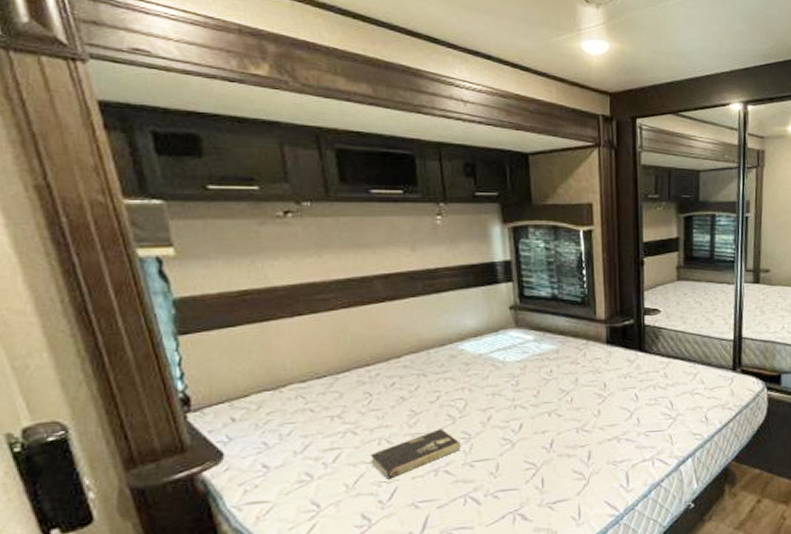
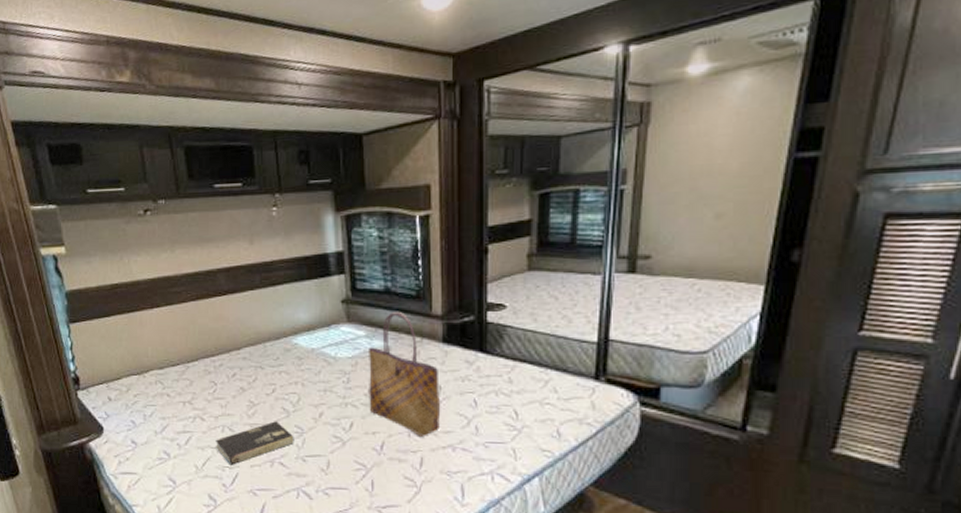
tote bag: none [536,317,606,431] -> present [367,312,441,436]

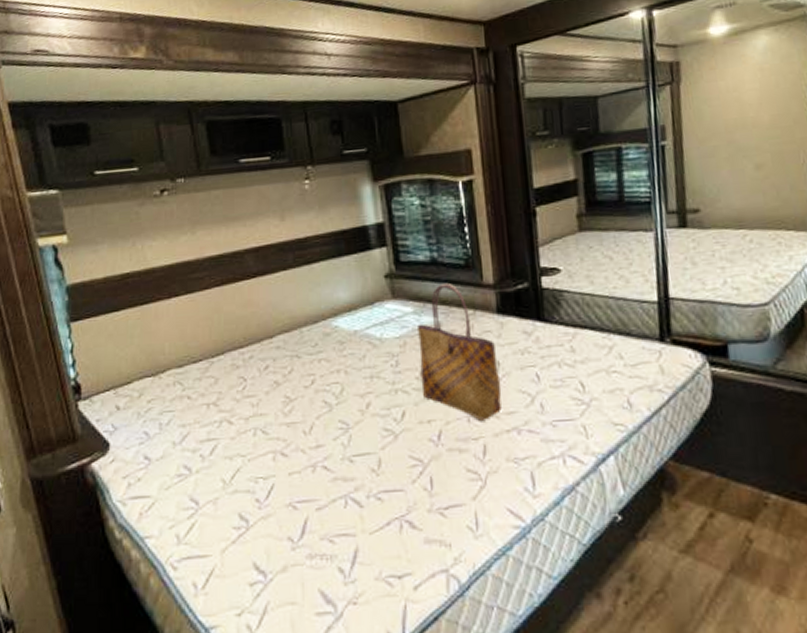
book: present [216,421,294,465] -> none [246,417,339,475]

